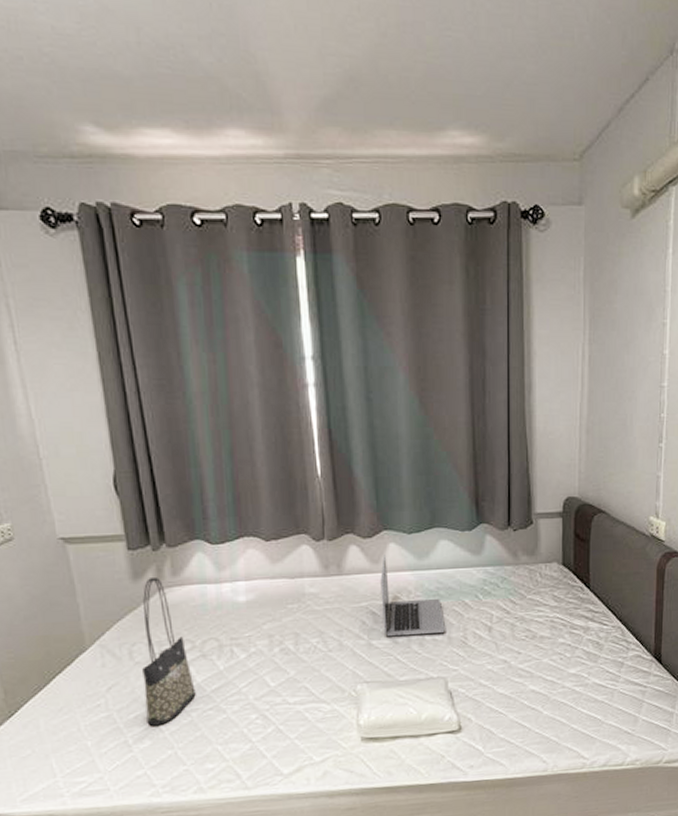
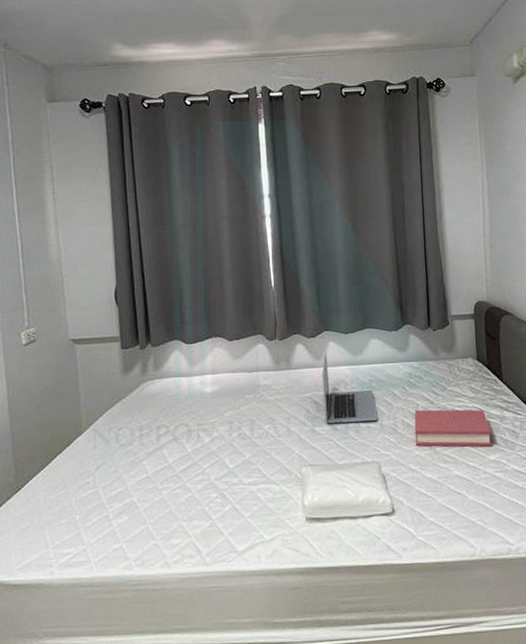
tote bag: present [142,578,196,726] -> none [126,372,167,502]
hardback book: none [487,620,573,661] -> present [414,409,492,447]

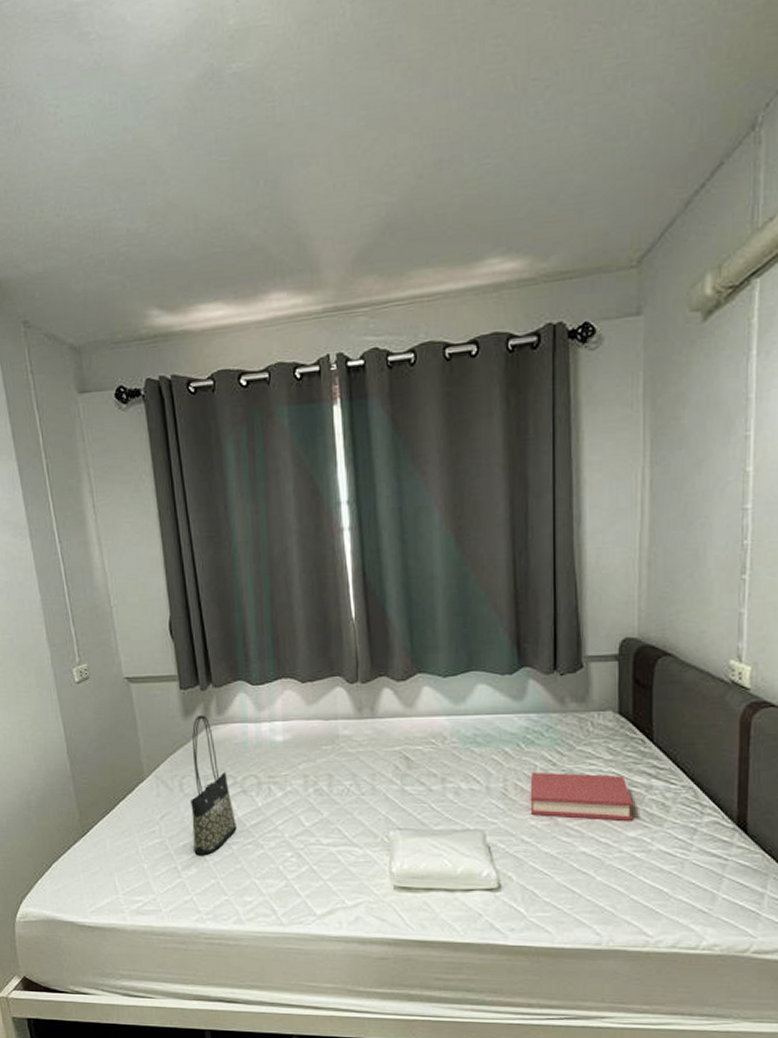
tote bag: none [126,372,167,502] -> present [191,716,237,855]
laptop: present [322,352,377,424] -> none [414,698,483,784]

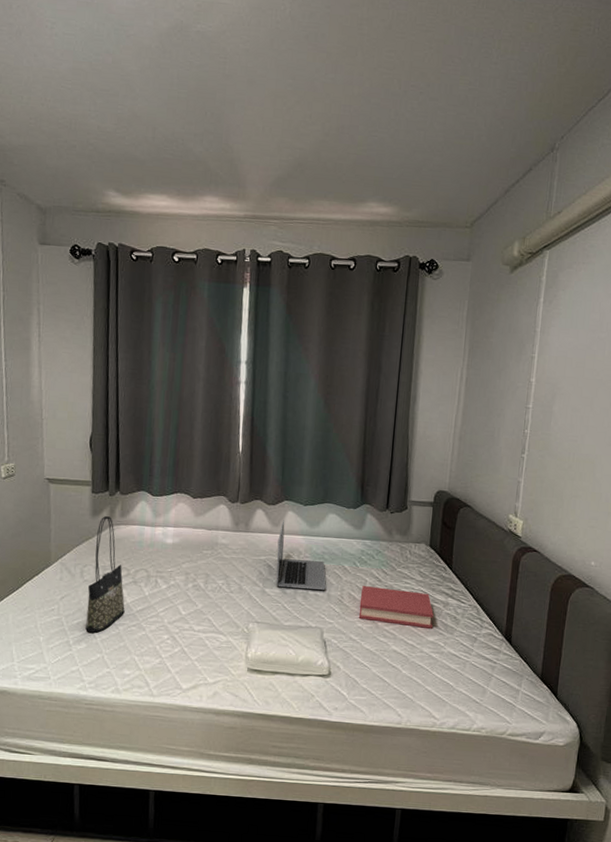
laptop: none [414,698,483,784] -> present [275,520,326,590]

